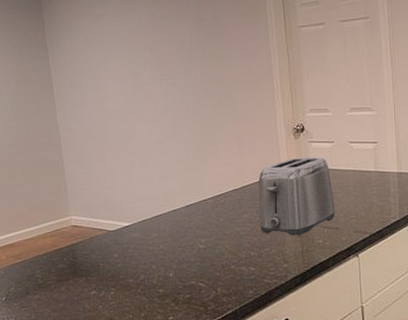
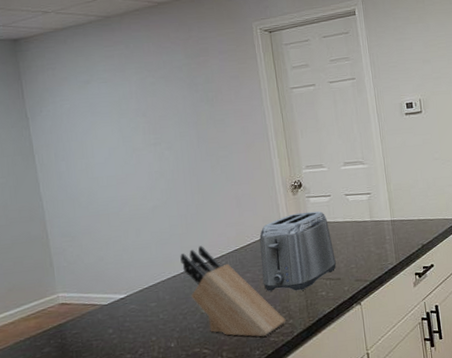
knife block: none [181,183,281,278] -> present [180,246,286,337]

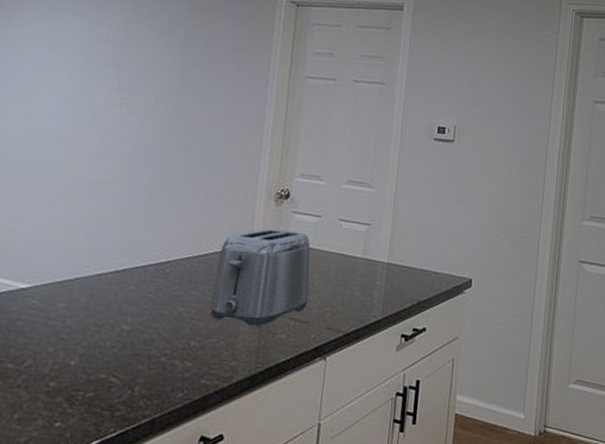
knife block: present [180,246,286,337] -> none [112,243,227,376]

